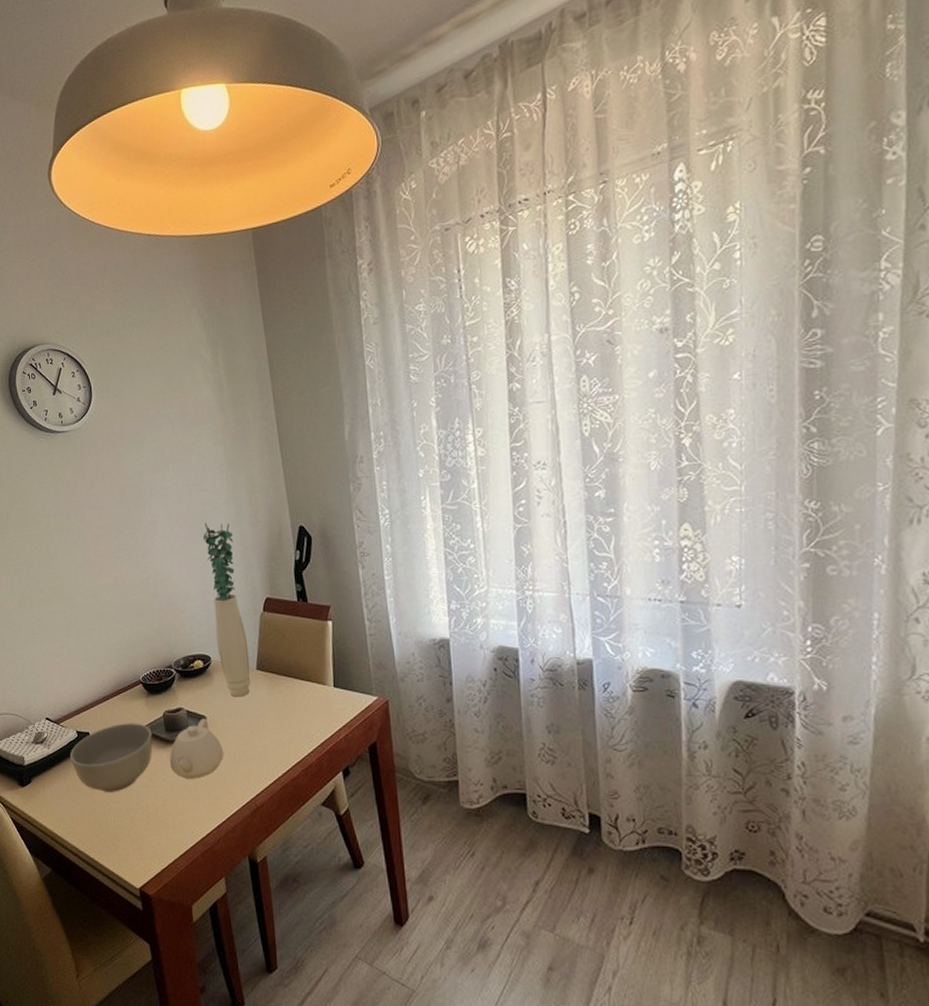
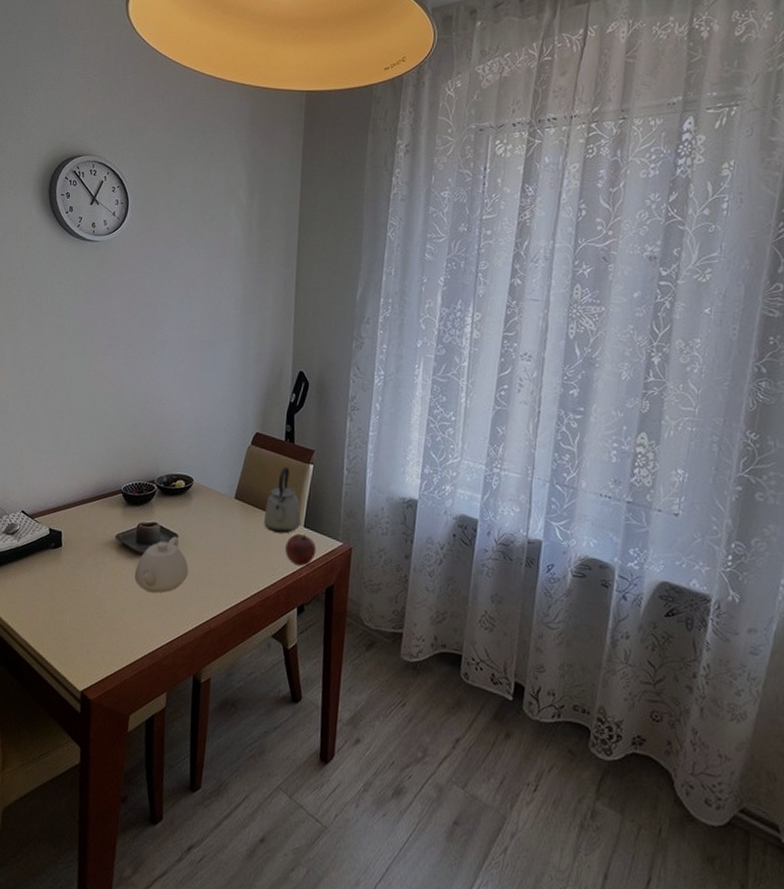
bowl: present [69,723,153,792] -> none [37,528,123,594]
vase: present [203,523,251,697] -> none [201,352,236,522]
kettle: none [290,627,329,697] -> present [264,466,301,534]
fruit: none [318,694,352,728] -> present [285,533,317,566]

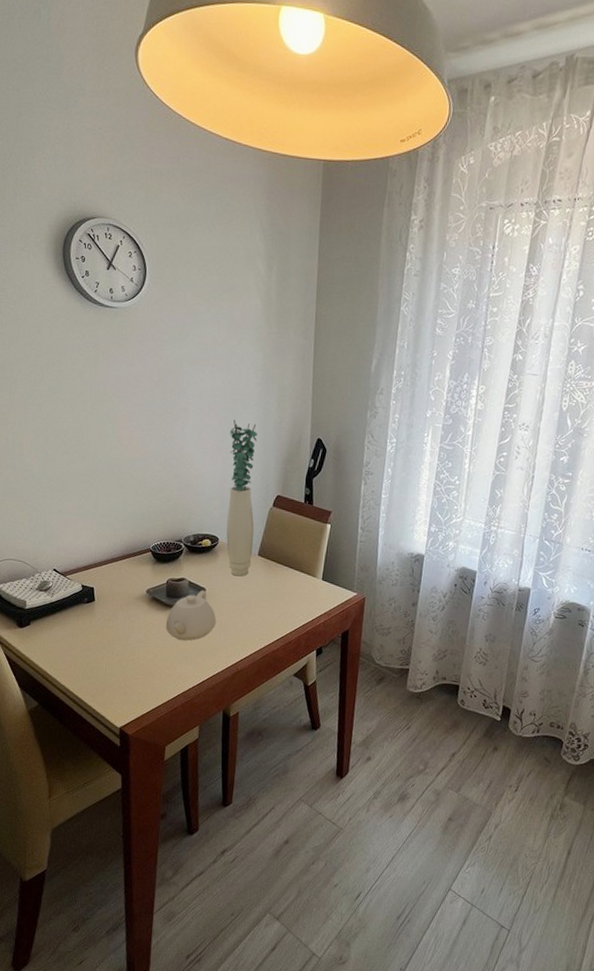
vase: none [201,352,236,522] -> present [226,419,257,577]
kettle: present [264,466,301,534] -> none [285,526,319,586]
fruit: present [285,533,317,566] -> none [305,585,334,614]

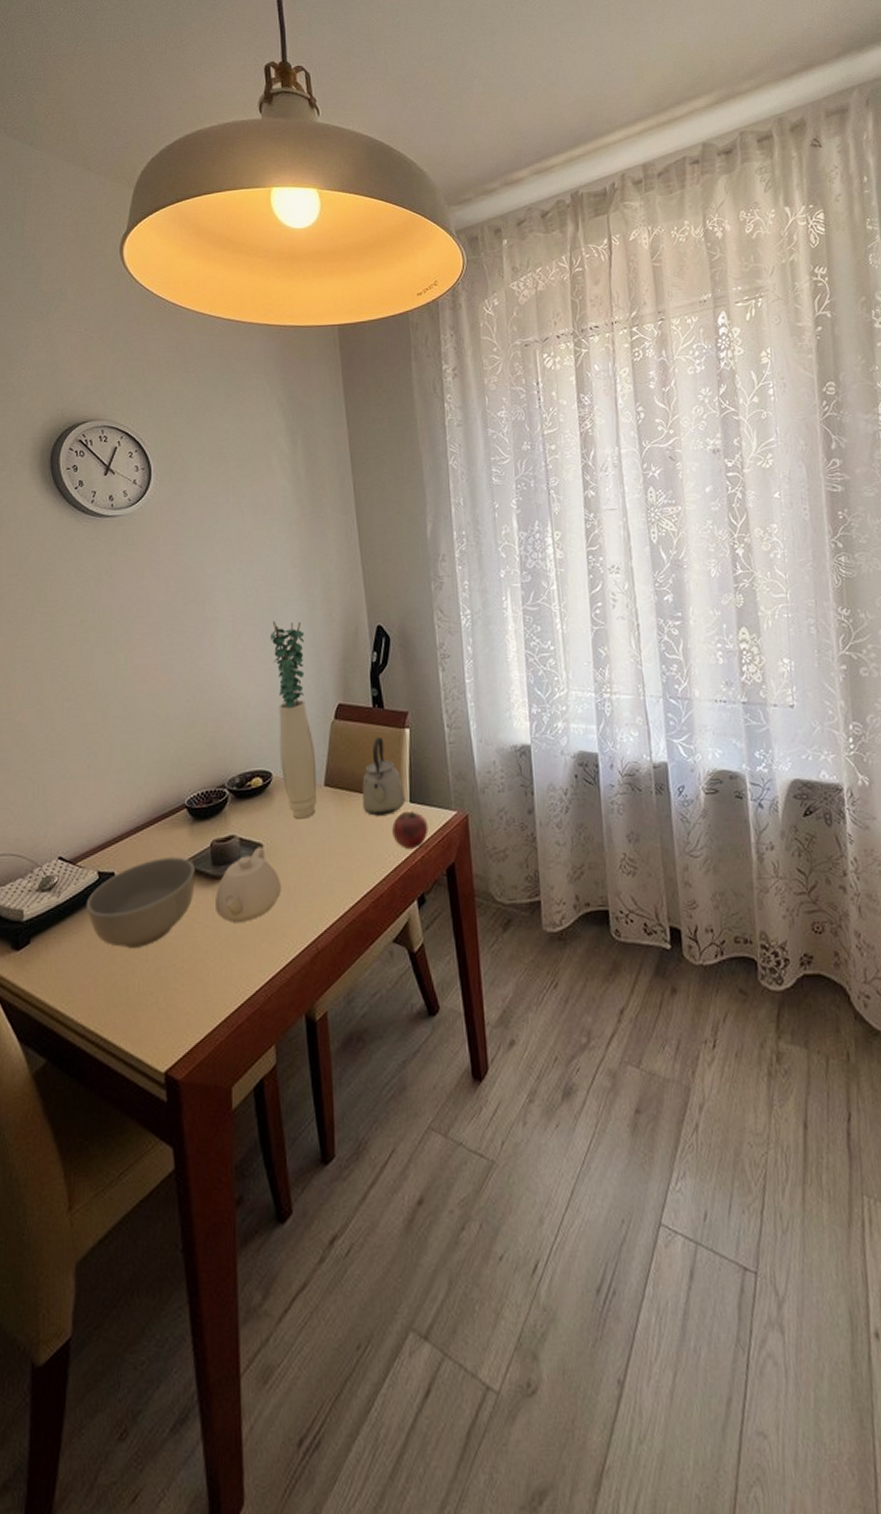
bowl: none [71,584,154,643] -> present [85,857,195,948]
kettle: none [285,526,319,586] -> present [362,736,405,816]
fruit: none [305,585,334,614] -> present [392,810,429,850]

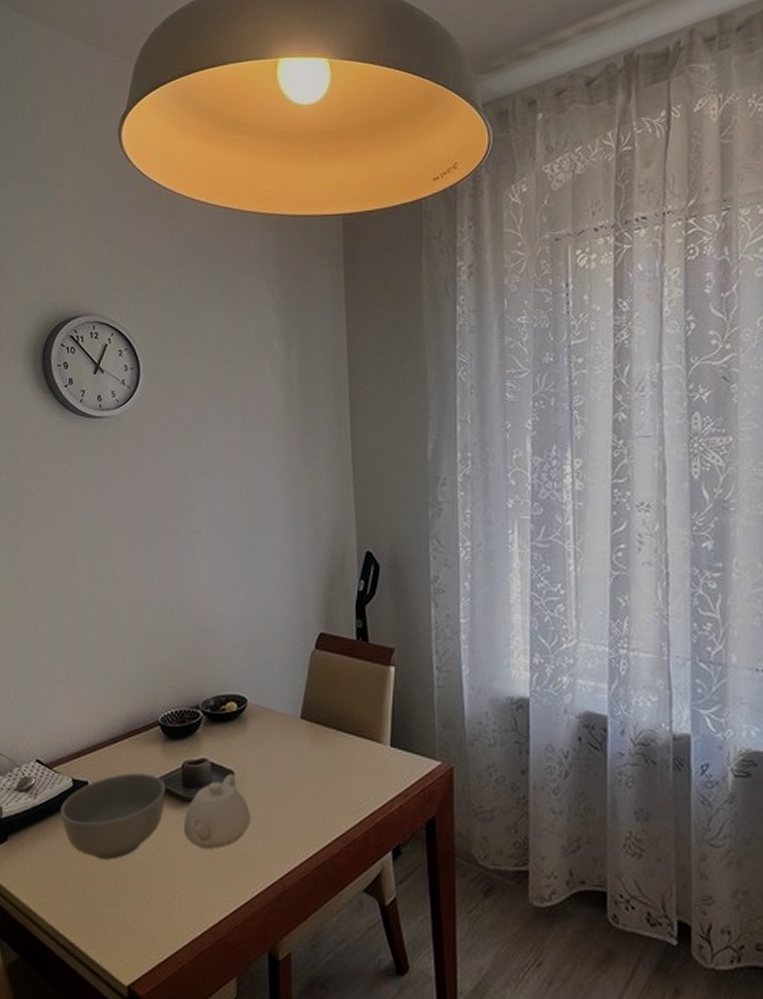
vase: present [270,621,318,819] -> none [253,538,294,751]
kettle: present [362,736,405,816] -> none [340,672,386,757]
fruit: present [392,810,429,850] -> none [370,754,409,797]

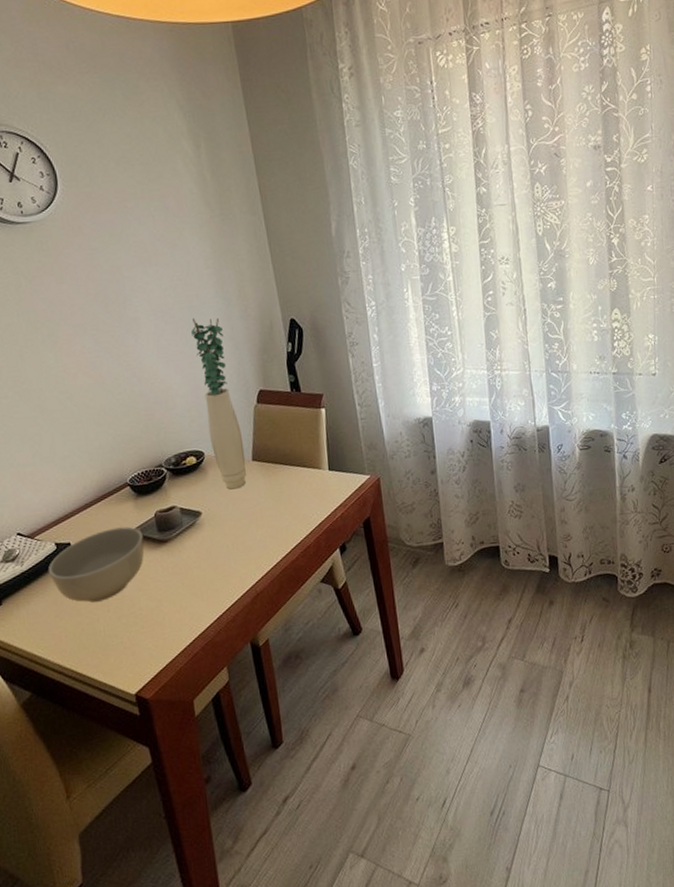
teapot: present [184,774,252,849] -> none [163,514,222,576]
vase: none [253,538,294,751] -> present [191,318,247,490]

